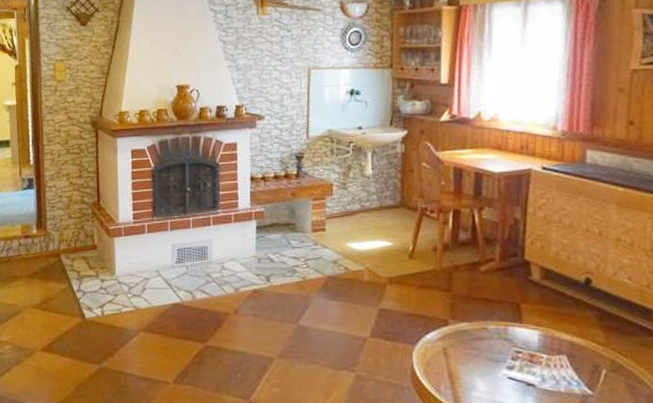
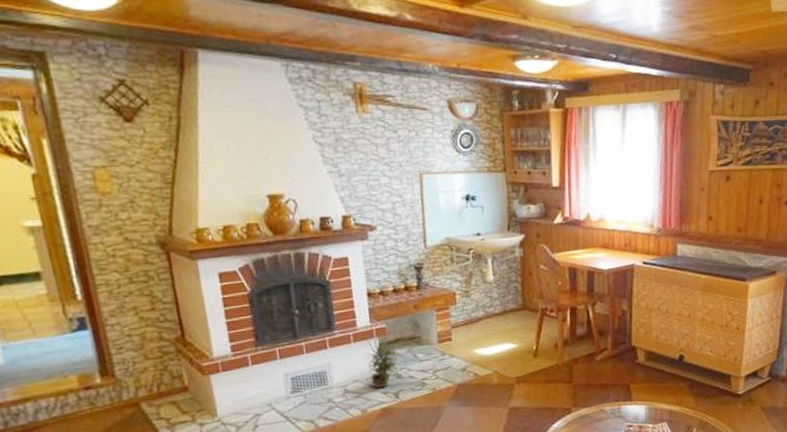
potted plant: none [242,219,279,270] -> present [362,336,405,389]

